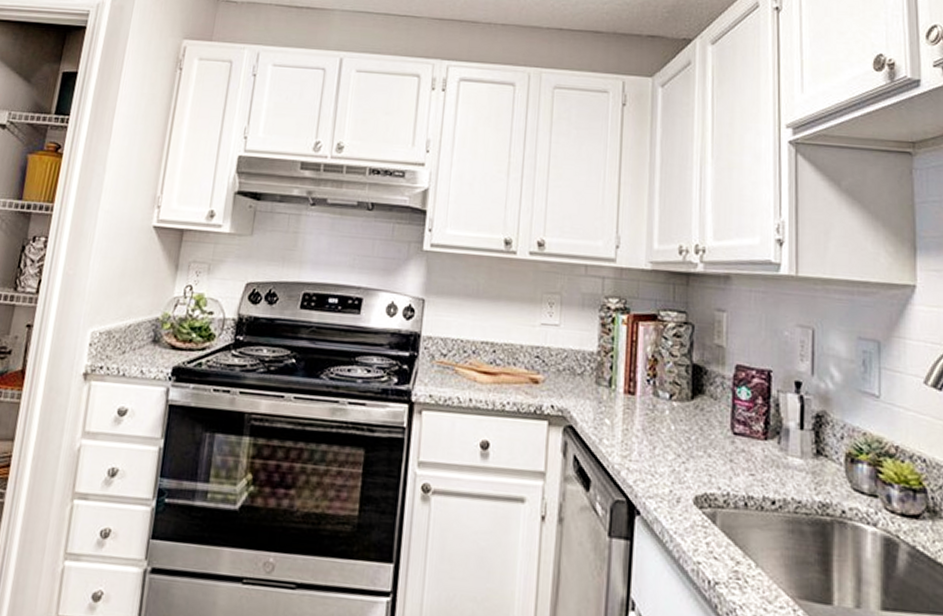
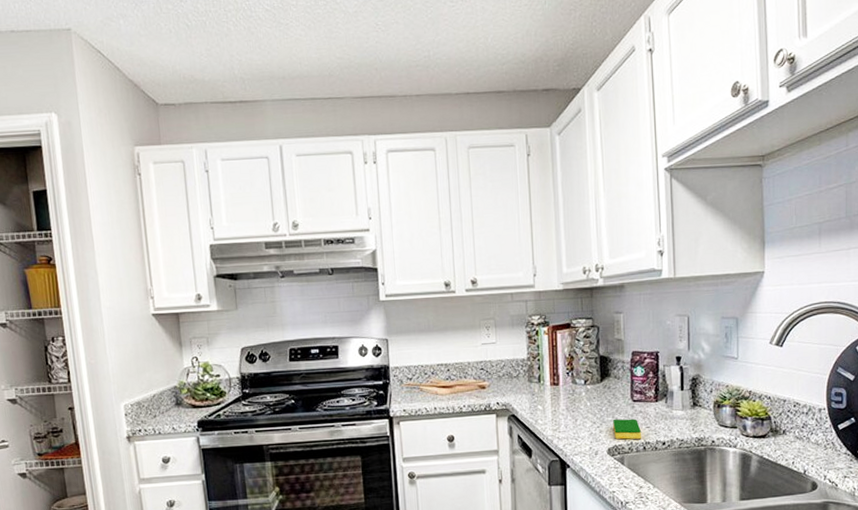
dish sponge: none [704,454,742,491] -> present [613,418,641,440]

